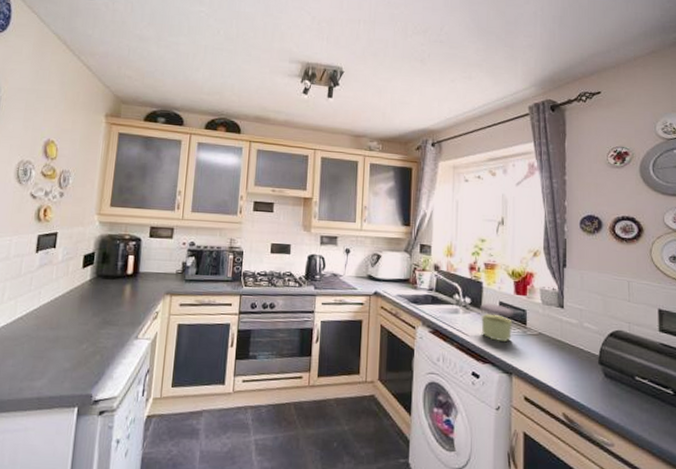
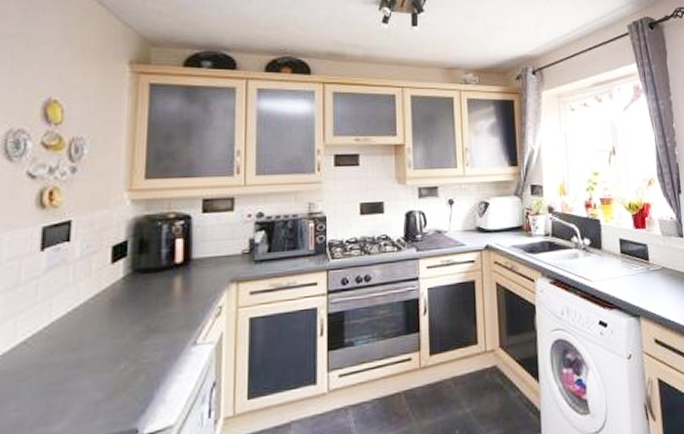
jar: present [479,303,515,343] -> none [599,242,636,284]

